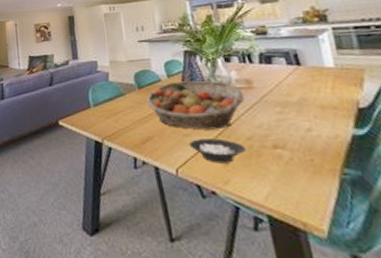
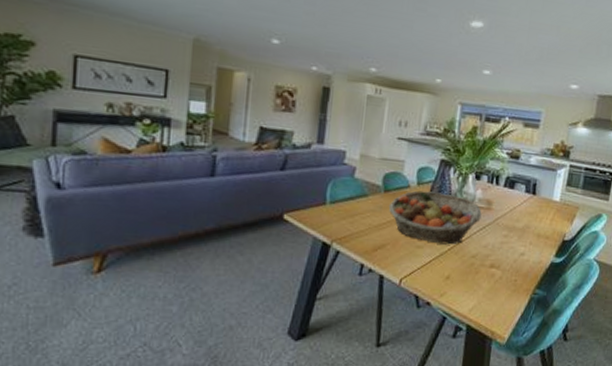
cereal bowl: present [188,138,246,163] -> none [418,252,468,277]

